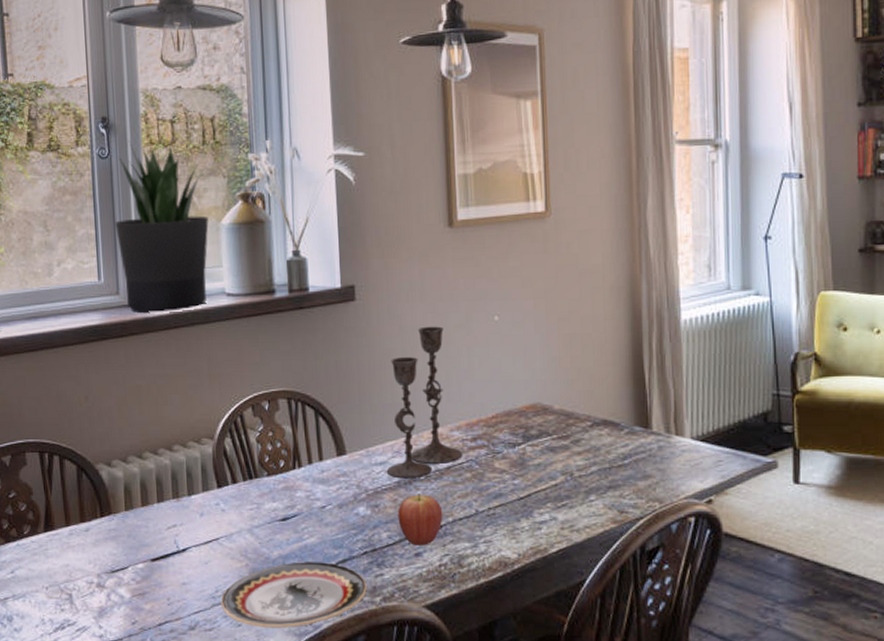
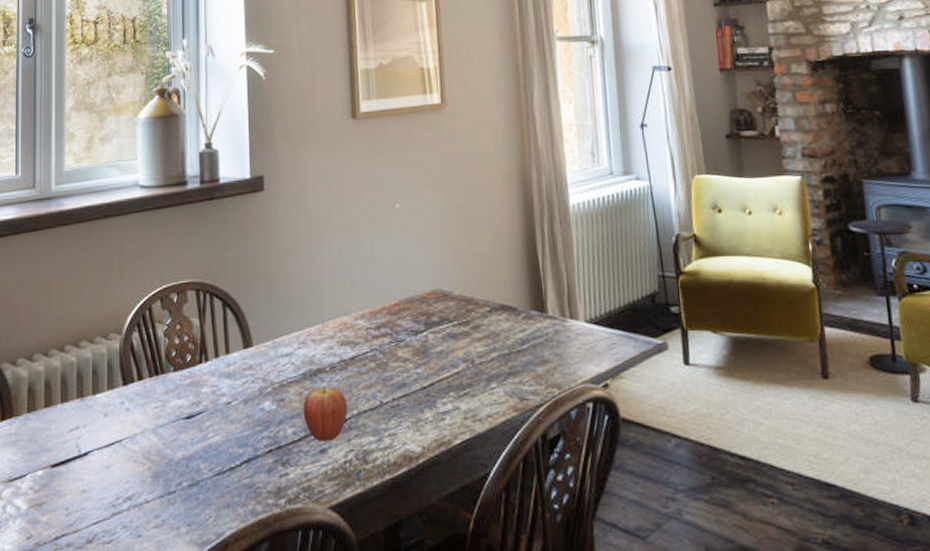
planter: present [115,140,209,312] -> none [36,40,126,206]
plate: present [220,562,367,629] -> none [121,462,272,539]
candlestick: present [387,326,463,477] -> none [293,214,367,369]

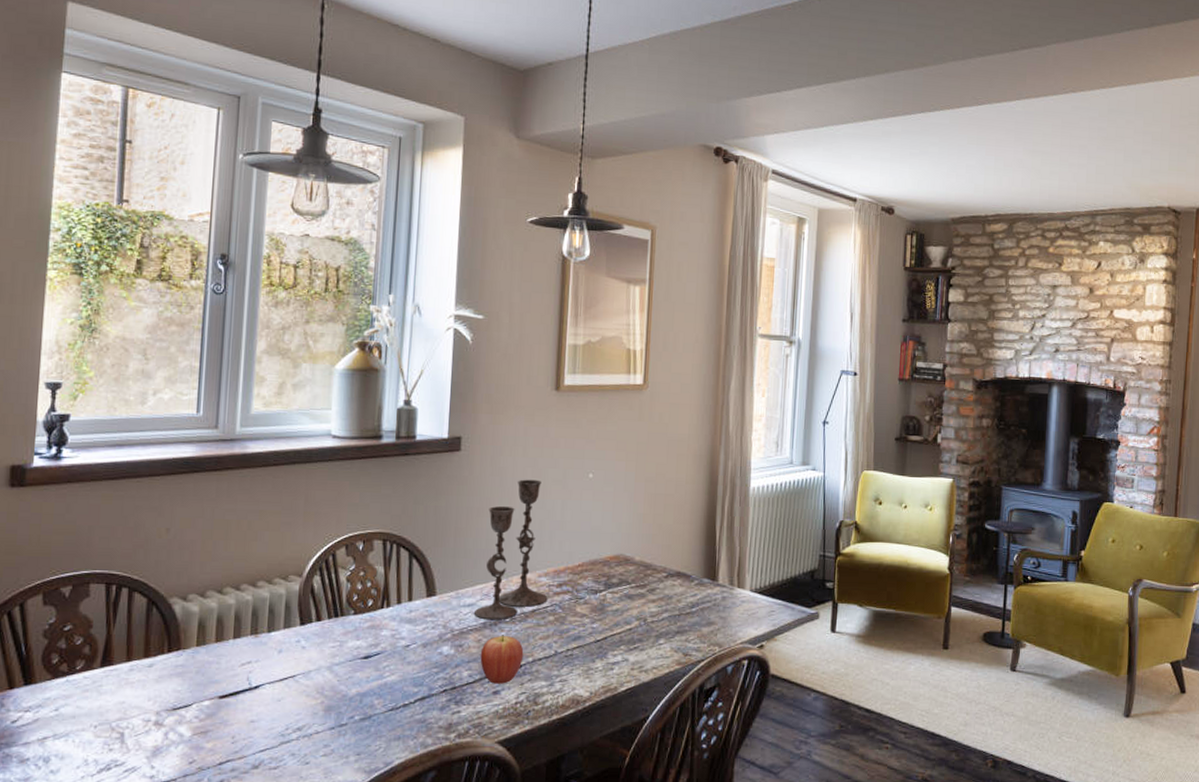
candlestick: none [293,214,367,369] -> present [474,479,548,619]

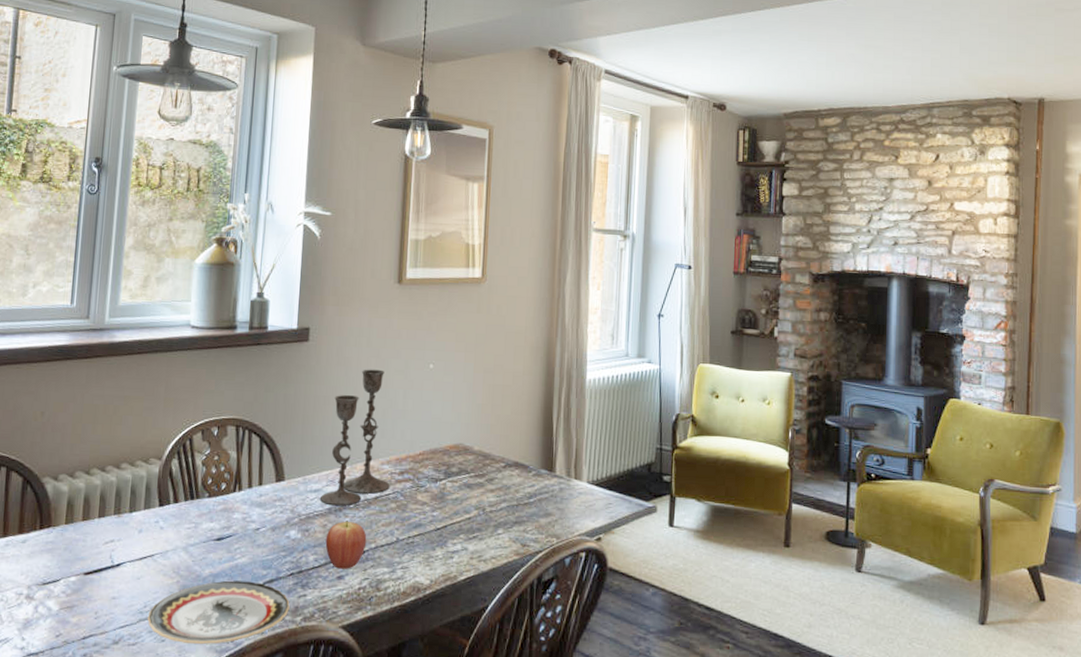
plate: none [289,699,443,766] -> present [147,580,290,645]

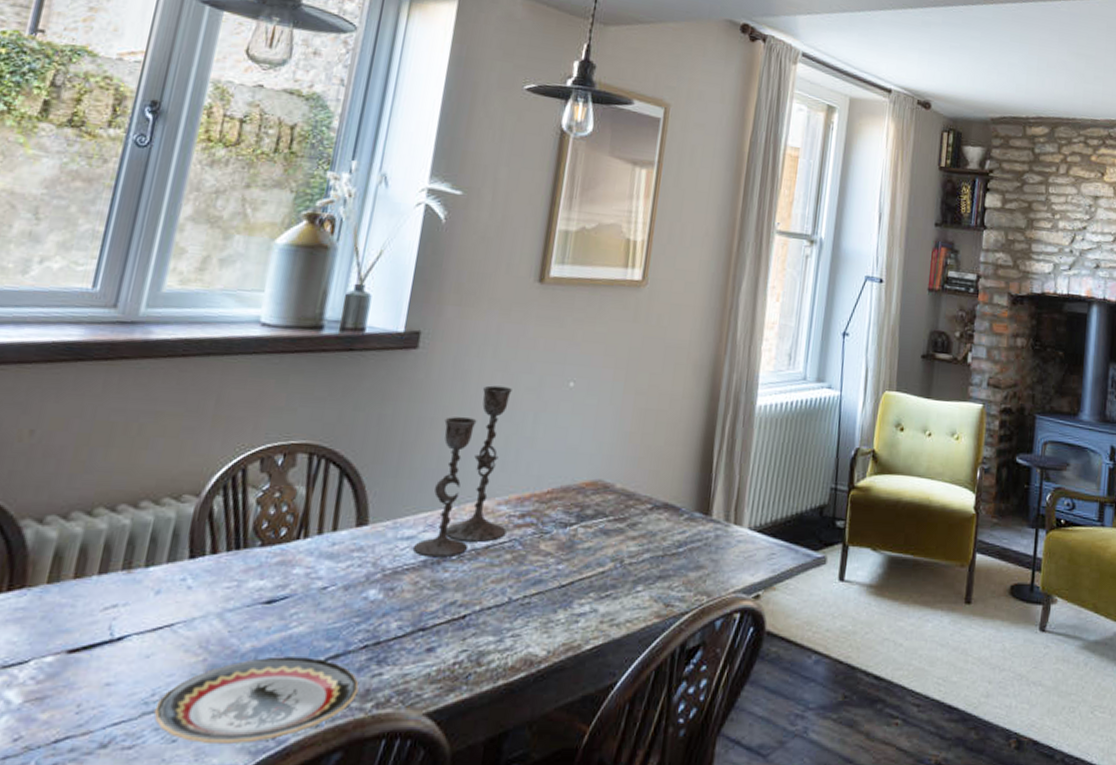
fruit: present [325,521,367,569] -> none [414,576,471,639]

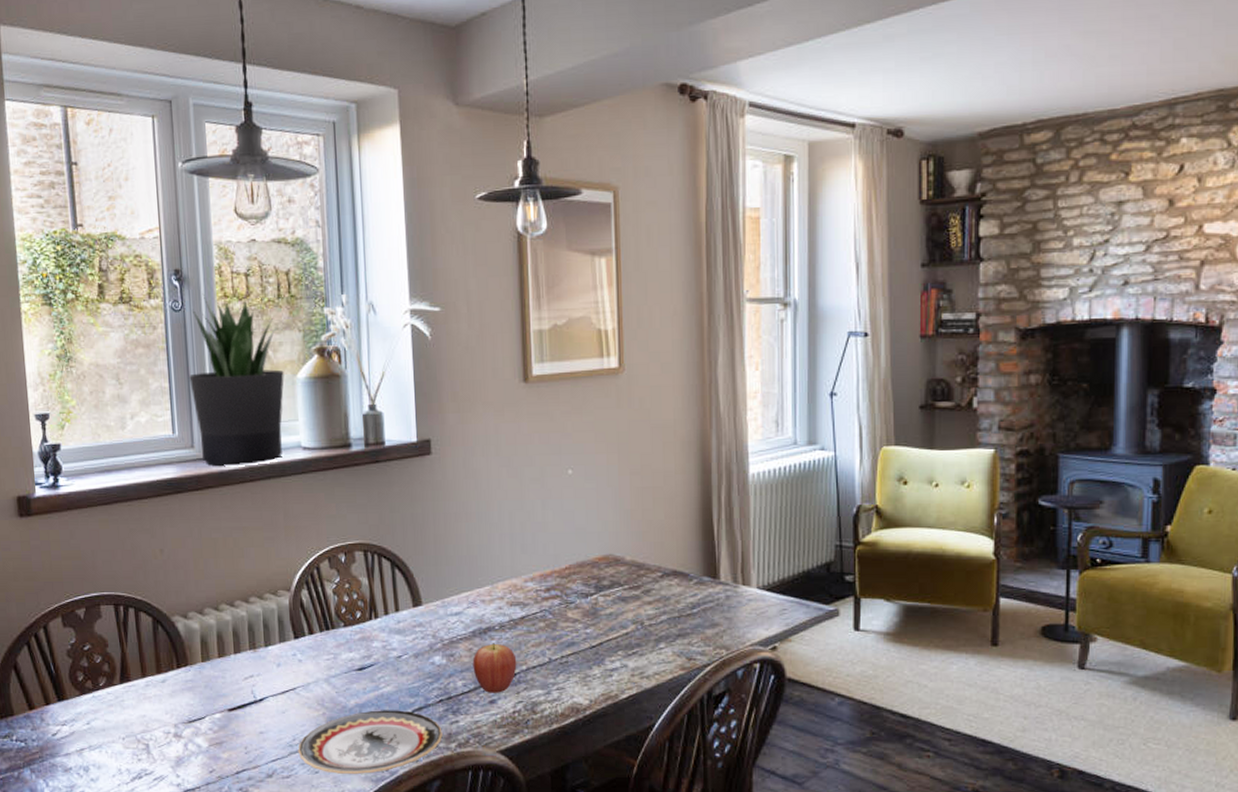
planter: none [124,132,267,337] -> present [189,293,284,466]
candlestick: present [413,385,512,557] -> none [463,480,537,627]
fruit: none [414,576,471,639] -> present [472,643,517,693]

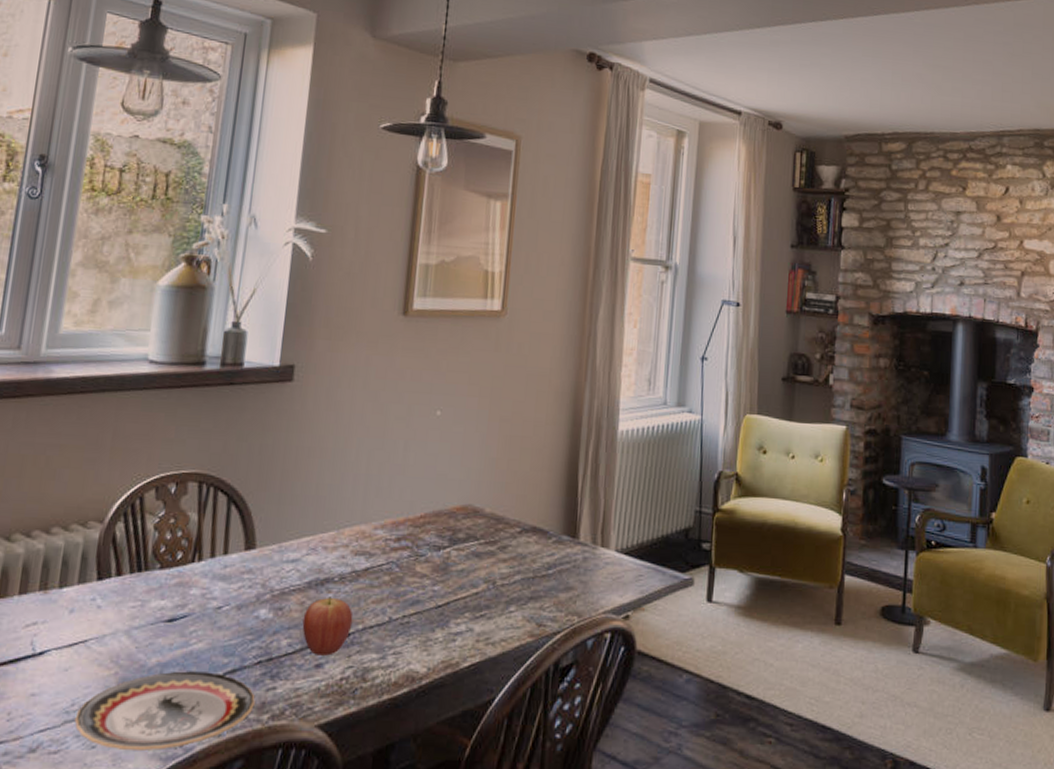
planter: present [189,293,284,466] -> none [28,183,147,375]

